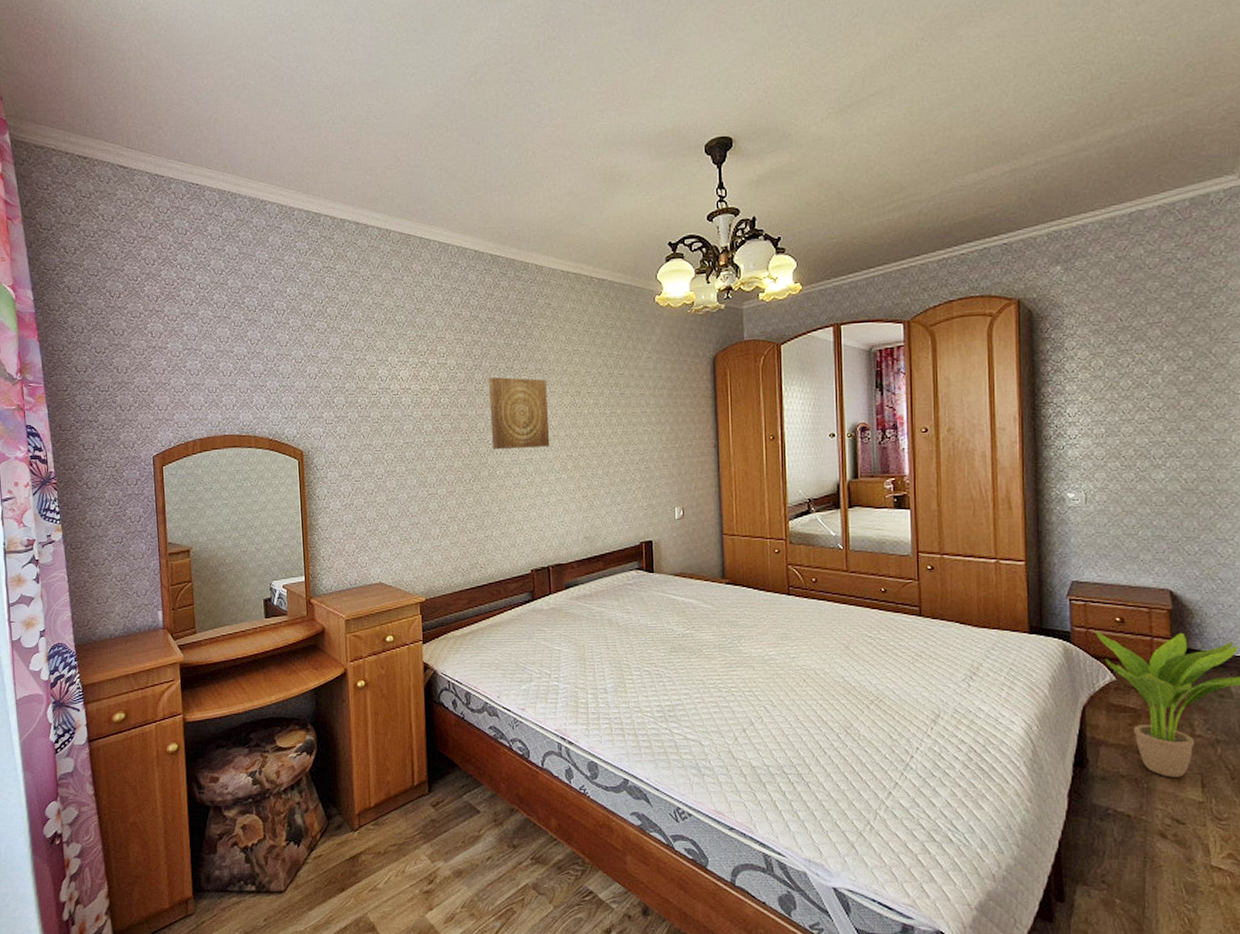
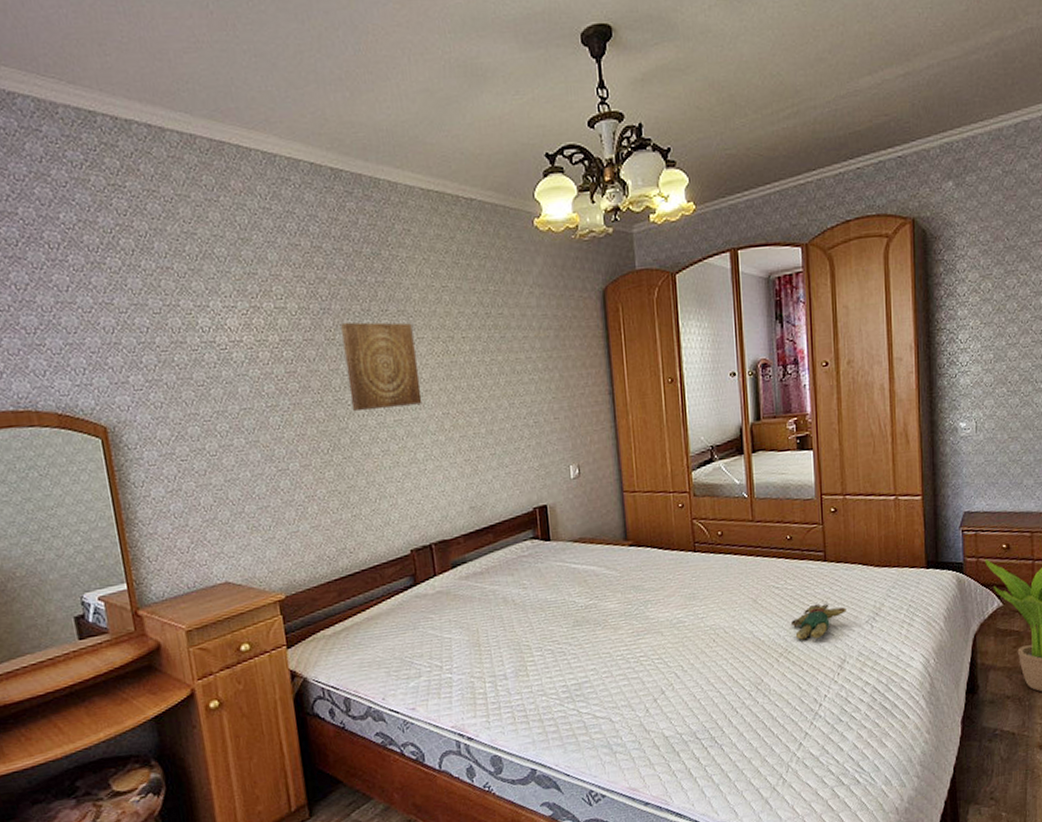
teddy bear: none [882,656,942,691] -> present [790,603,847,640]

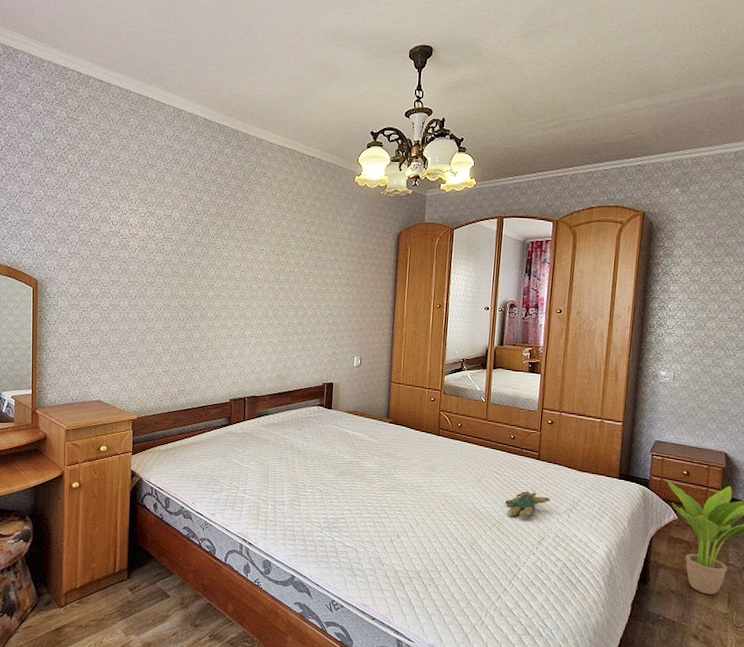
wall art: present [341,322,423,412] -> none [205,231,257,296]

